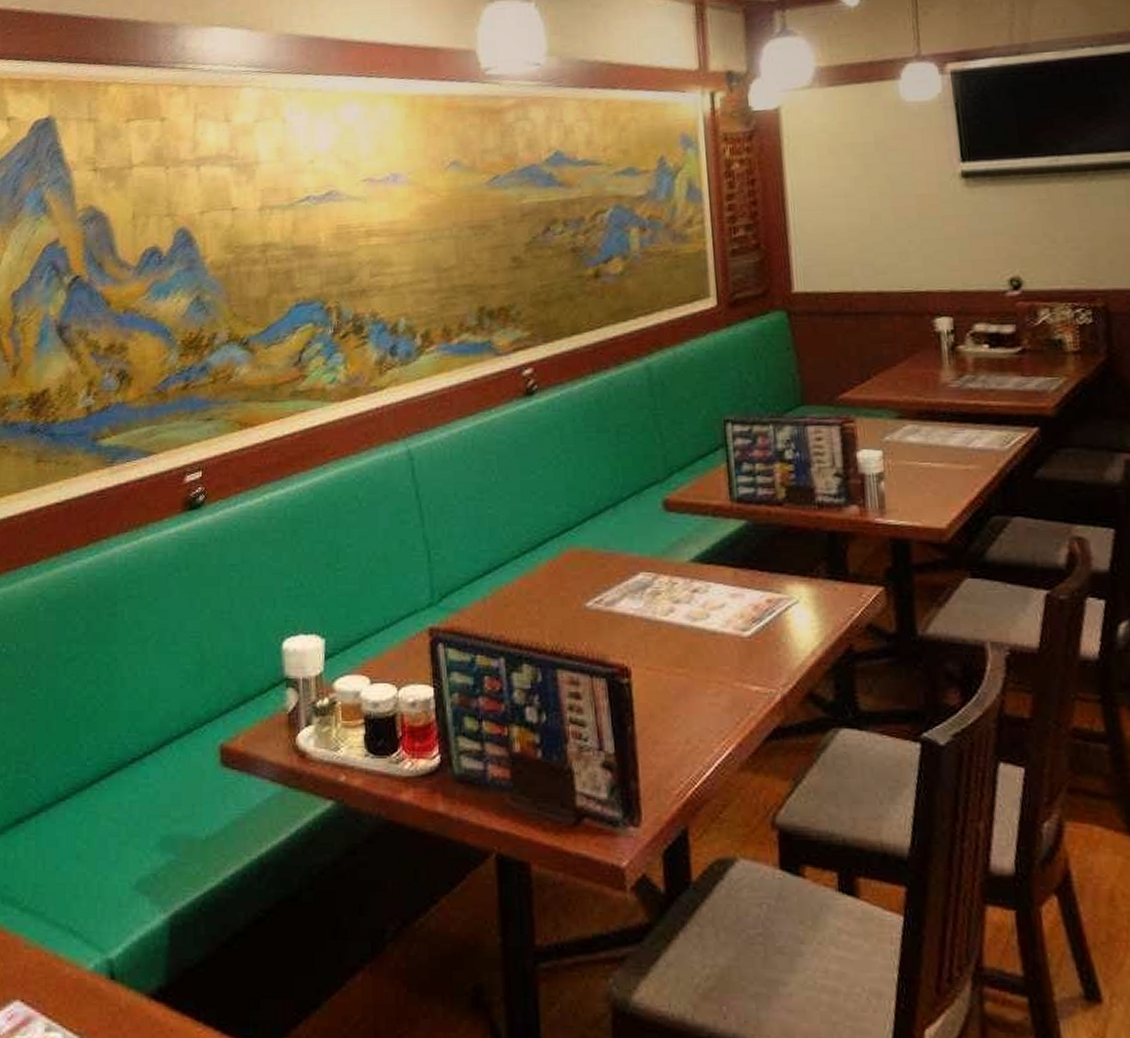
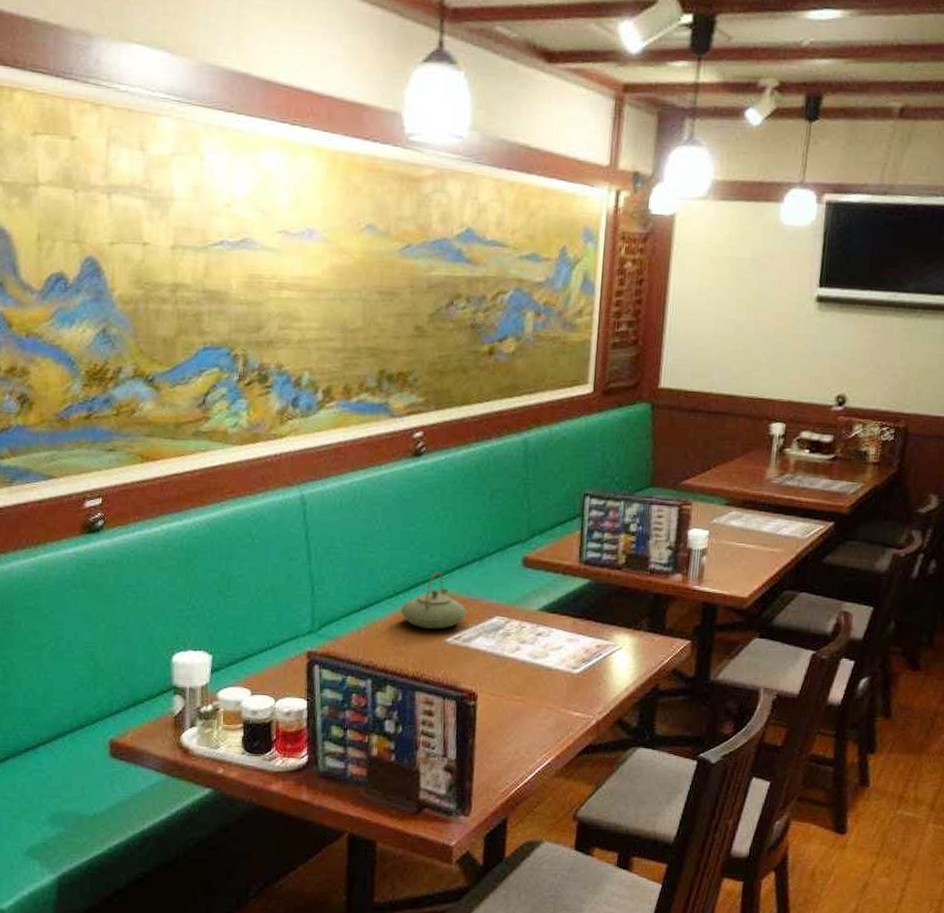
teapot: none [529,524,606,594] -> present [400,571,467,630]

